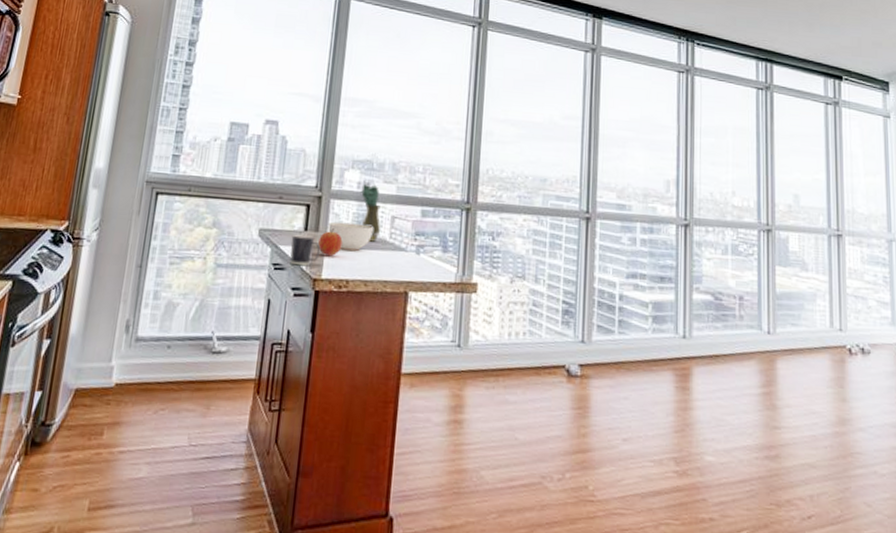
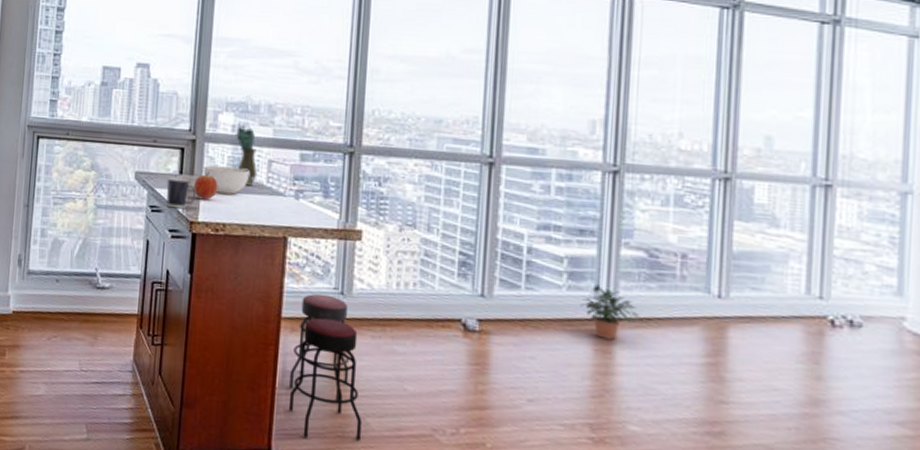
bar stool: none [406,347,478,499] -> present [288,294,363,440]
potted plant: none [663,326,710,377] -> present [580,284,640,340]

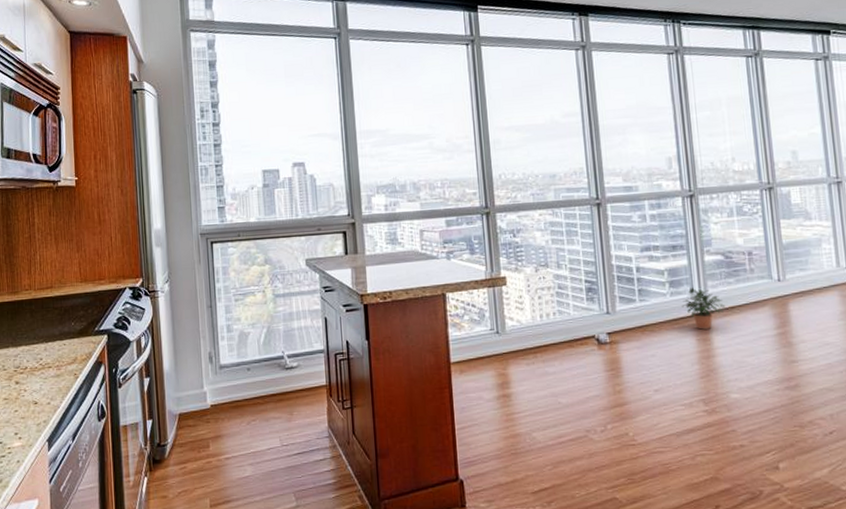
mug: present [166,177,197,209] -> none [335,258,363,286]
fruit: present [194,172,218,200] -> none [359,249,381,274]
bowl: present [203,165,249,195] -> none [365,241,406,267]
vase: present [235,123,258,186] -> none [388,203,413,255]
bar stool: present [288,294,363,440] -> none [465,336,531,462]

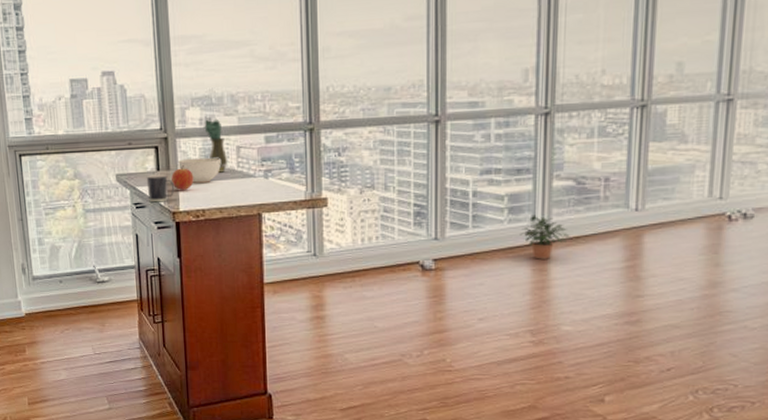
mug: none [335,258,363,286] -> present [146,174,175,203]
fruit: none [359,249,381,274] -> present [171,165,194,191]
bowl: none [365,241,406,267] -> present [178,157,221,184]
vase: none [388,203,413,255] -> present [203,116,228,173]

